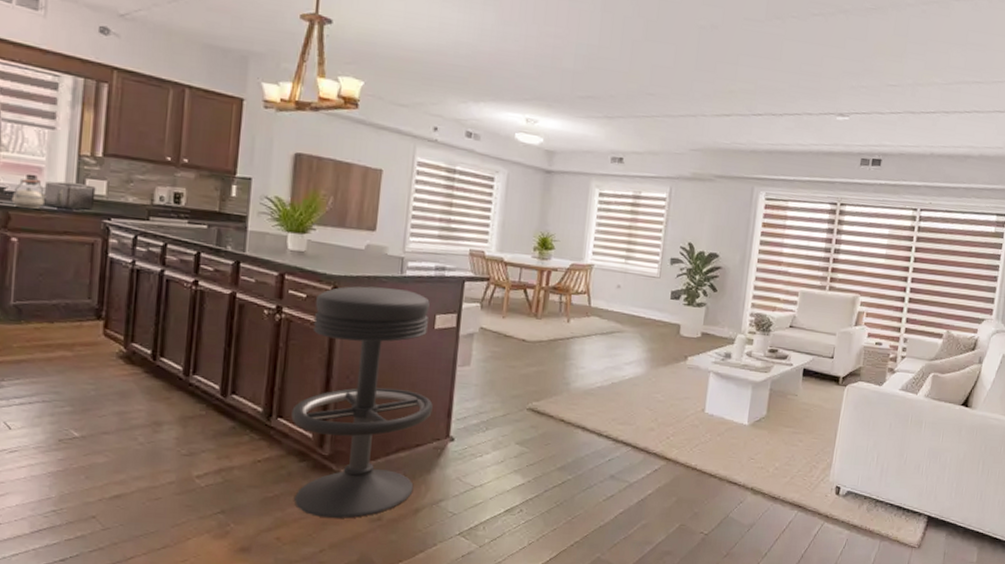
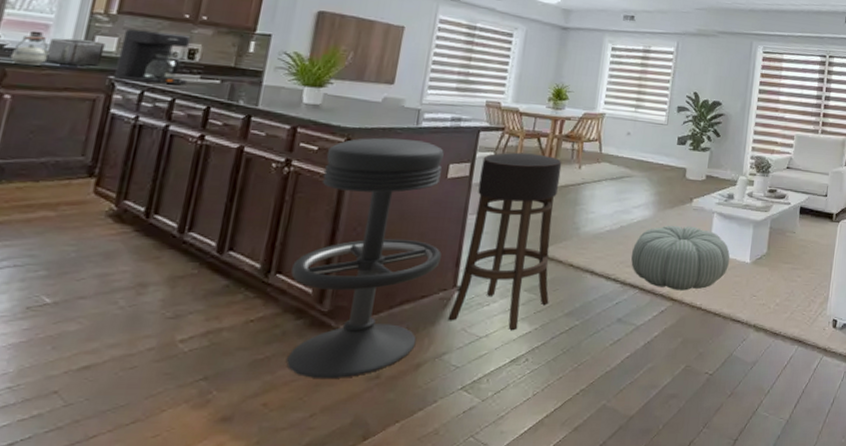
coffee maker: none [106,172,177,230] -> present [112,29,191,86]
bar stool: none [442,304,550,482] -> present [448,152,562,331]
pouf: none [623,383,727,451] -> present [630,225,730,291]

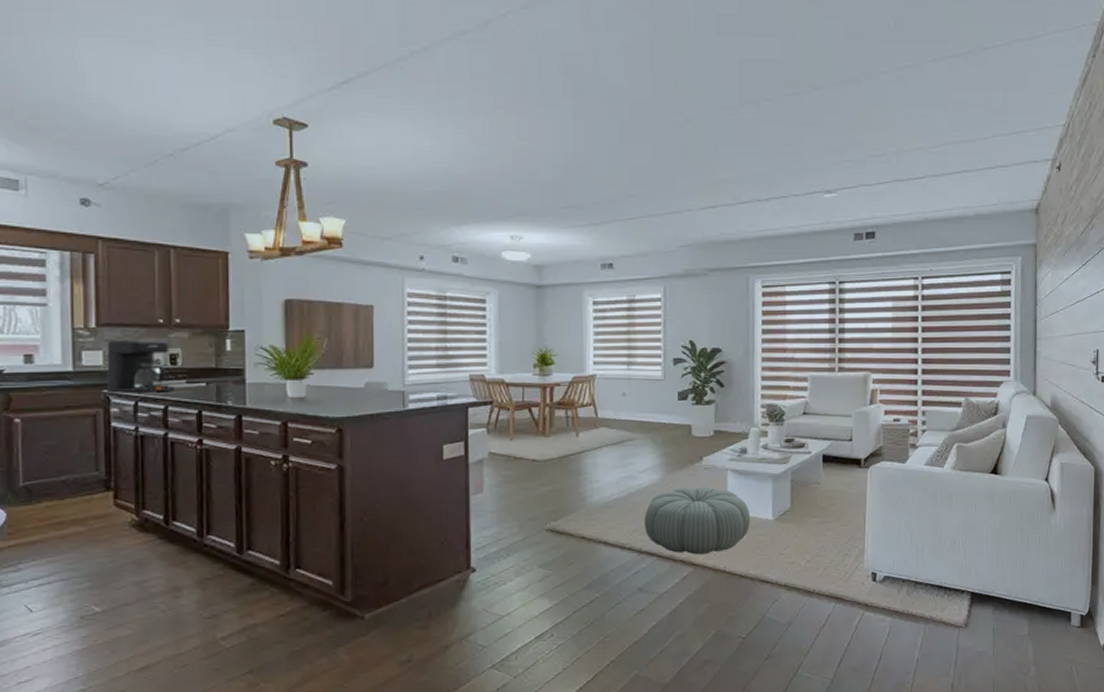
kettle: present [10,35,50,67] -> none [11,357,45,389]
toaster: present [44,38,106,67] -> none [41,357,93,385]
bar stool: present [287,137,444,378] -> none [309,424,450,666]
bar stool: present [448,152,562,331] -> none [467,425,566,608]

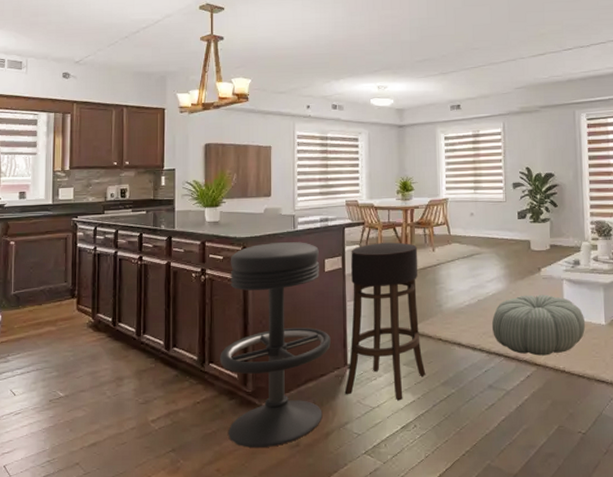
coffee maker: present [106,340,175,394] -> none [75,178,124,221]
bar stool: none [309,424,450,666] -> present [220,242,331,448]
bar stool: none [467,425,566,608] -> present [344,242,426,401]

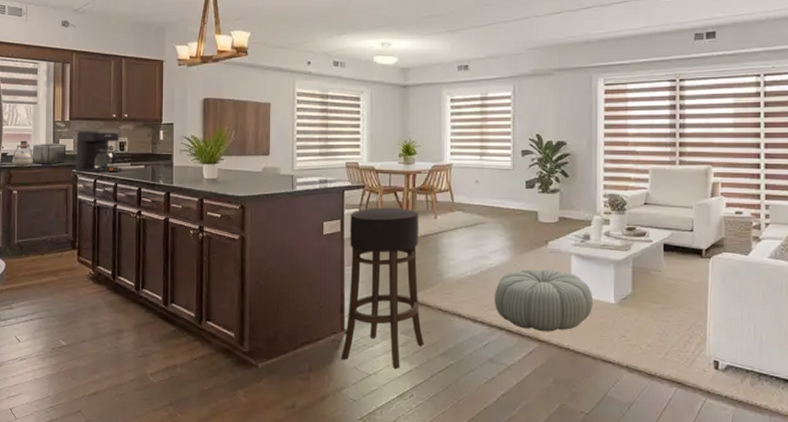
kettle: none [9,194,33,218] -> present [12,144,34,168]
toaster: none [30,193,66,215] -> present [32,144,66,165]
coffee maker: none [75,178,124,221] -> present [75,131,123,174]
bar stool: present [220,242,331,448] -> none [217,203,328,407]

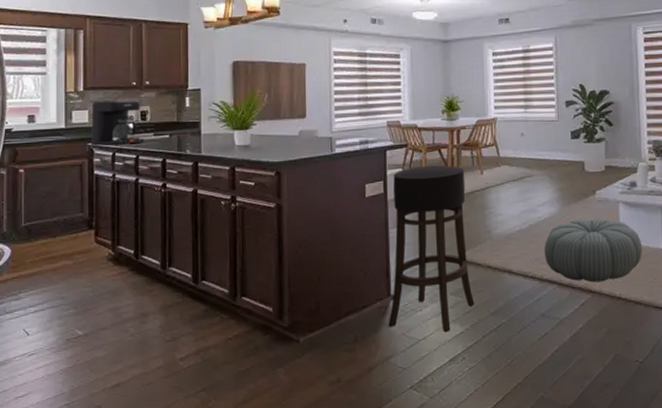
kettle: present [12,144,34,168] -> none [17,117,43,144]
toaster: present [32,144,66,165] -> none [41,116,80,140]

